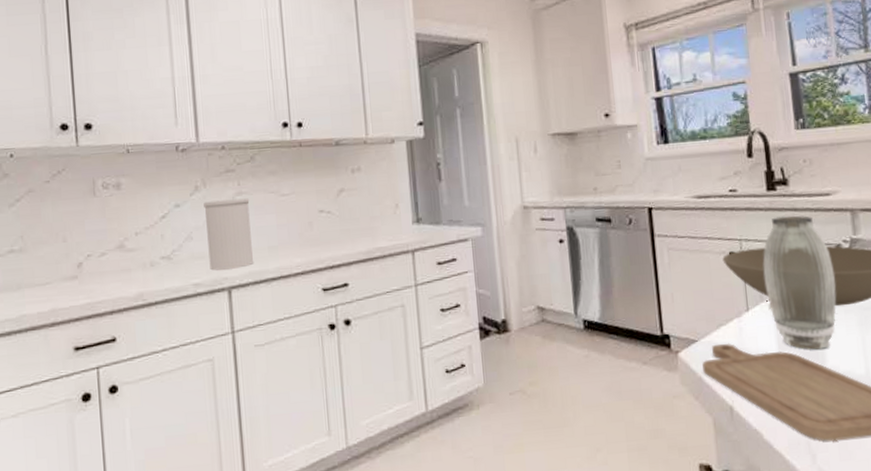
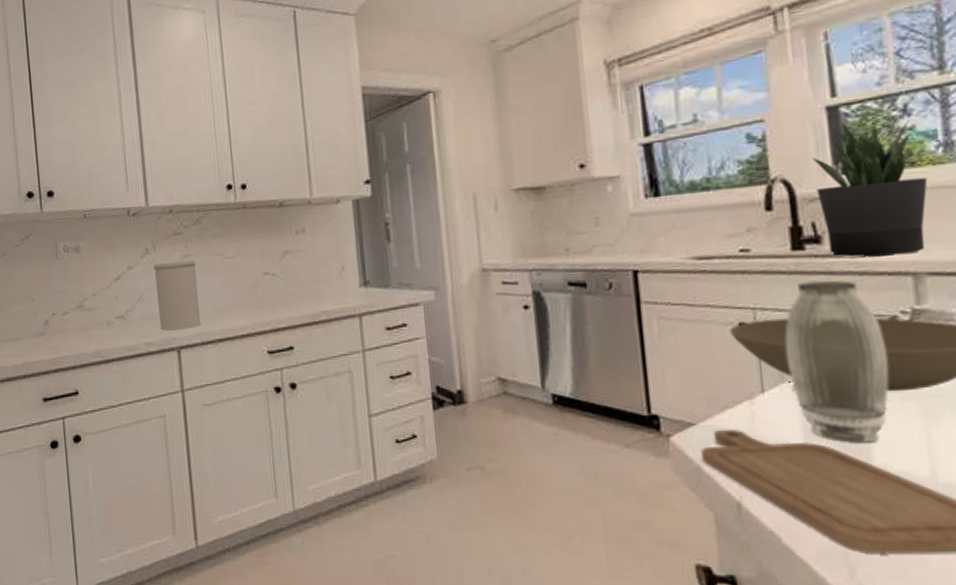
planter: none [780,85,859,196] -> present [812,121,928,257]

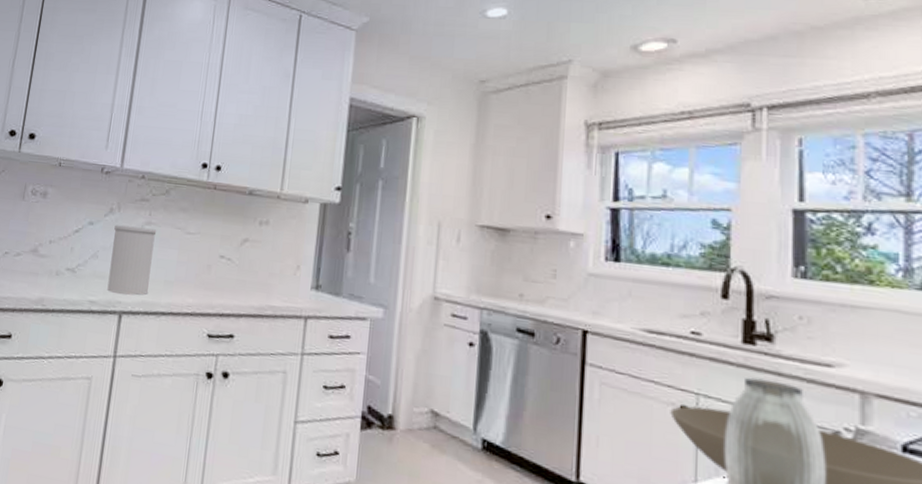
planter: present [812,121,928,257] -> none [773,226,885,372]

